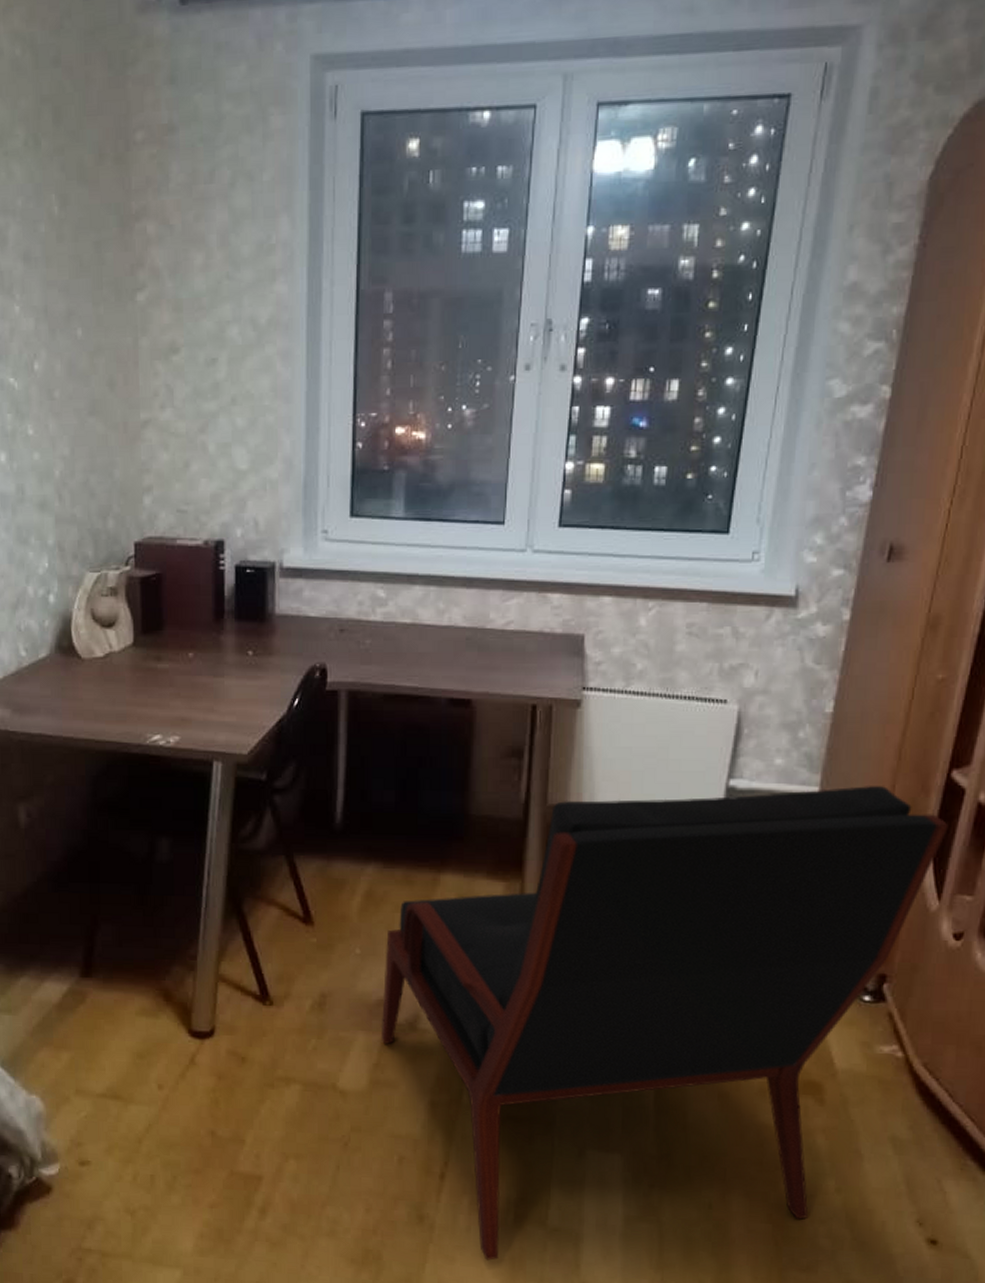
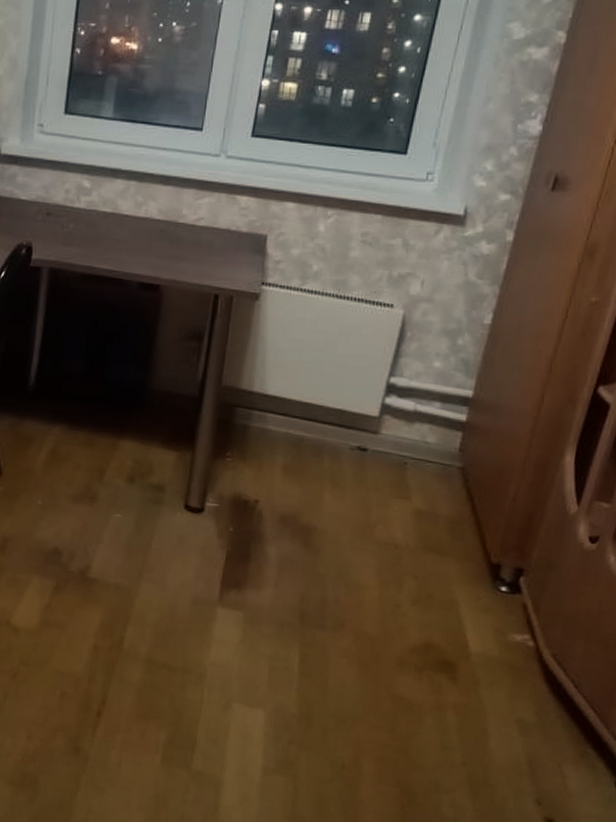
armchair: present [380,786,949,1261] -> none [53,383,592,795]

